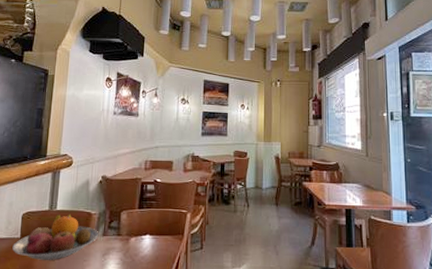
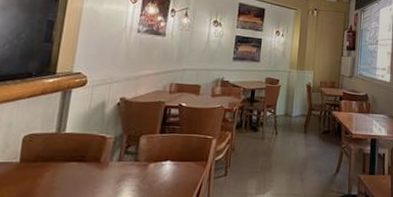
fruit bowl: present [12,214,99,261] -> none [9,137,114,188]

